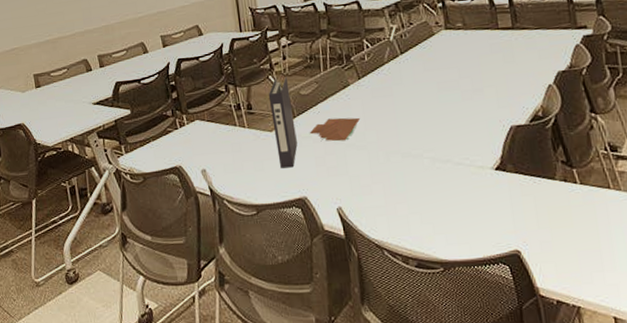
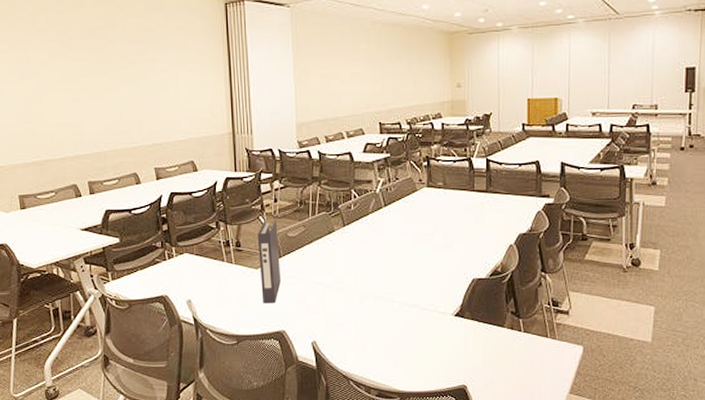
papers: present [309,117,361,141] -> none [293,260,342,282]

